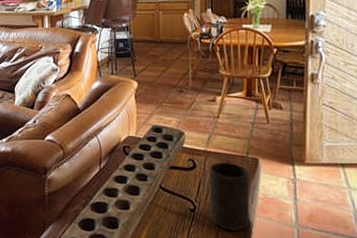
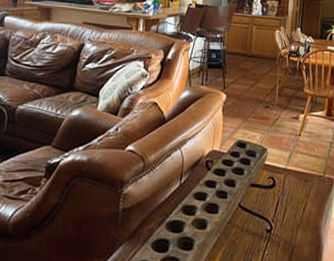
cup: present [208,162,250,230] -> none [284,181,324,253]

